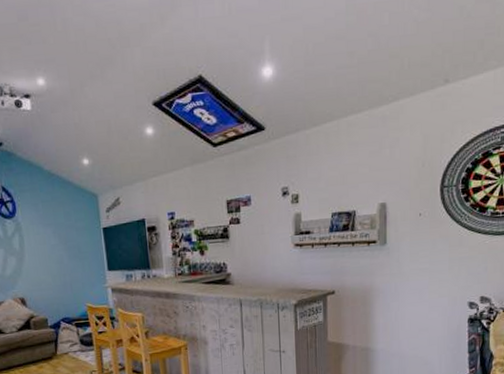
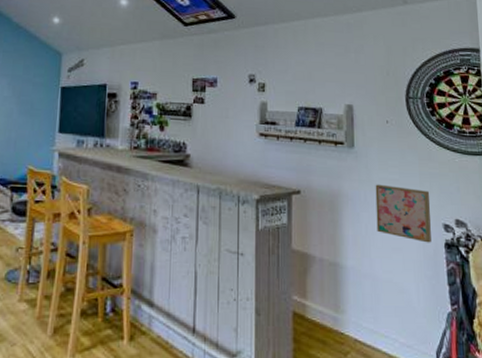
wall art: none [405,274,458,321] -> present [375,184,431,243]

